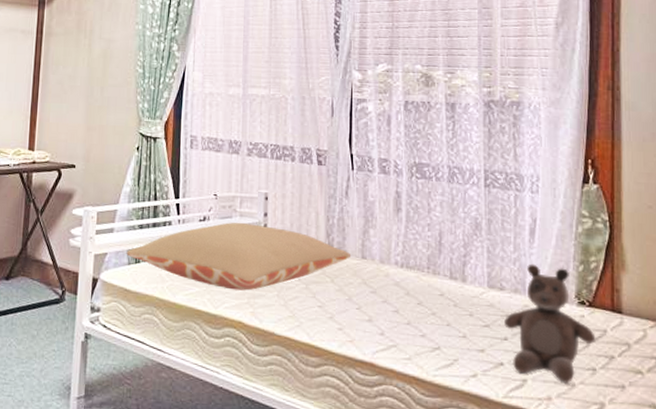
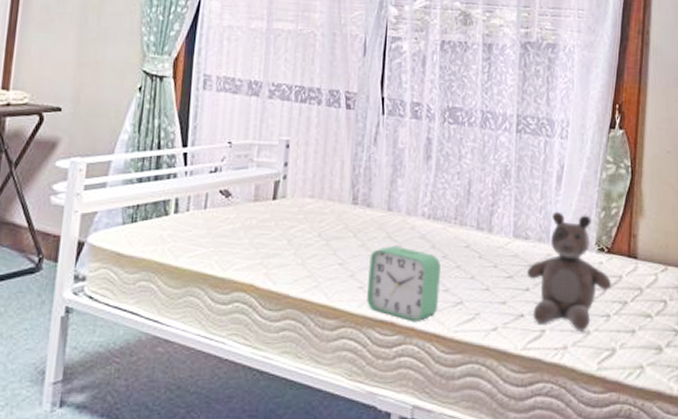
pillow: present [126,222,352,291] -> none [121,173,377,250]
alarm clock: none [347,291,417,365] -> present [367,245,441,323]

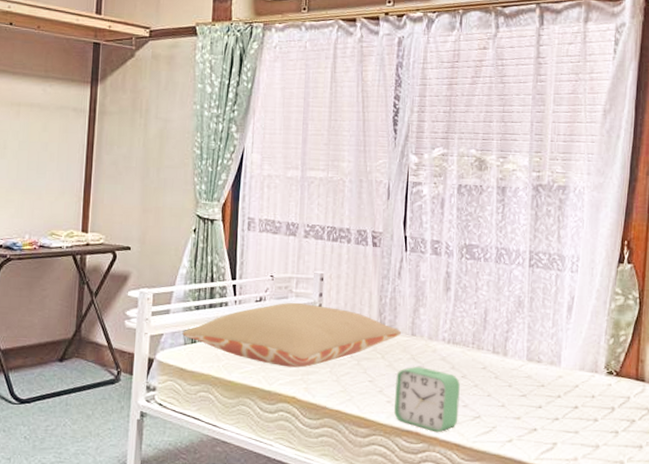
pillow: none [121,173,377,250] -> present [182,302,402,368]
stuffed animal: present [526,211,612,331] -> none [539,338,620,445]

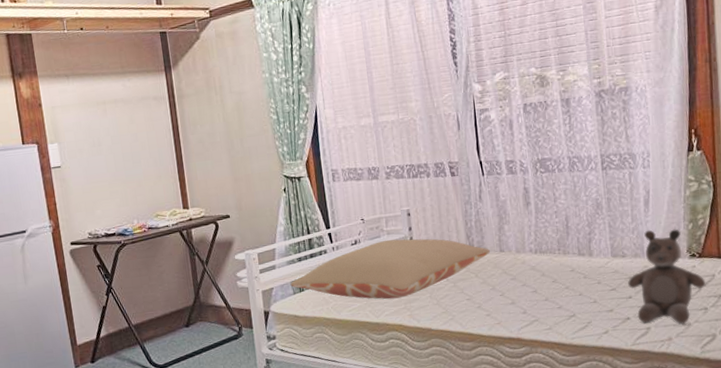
alarm clock: present [394,366,461,433] -> none [491,278,555,336]
stuffed animal: none [539,338,620,445] -> present [627,229,706,324]

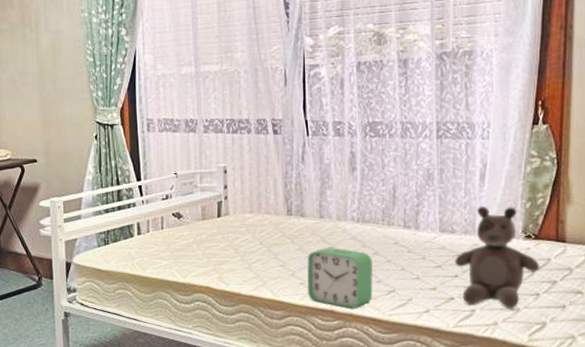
pillow: present [290,238,491,300] -> none [95,196,310,260]
alarm clock: none [491,278,555,336] -> present [307,247,374,310]

